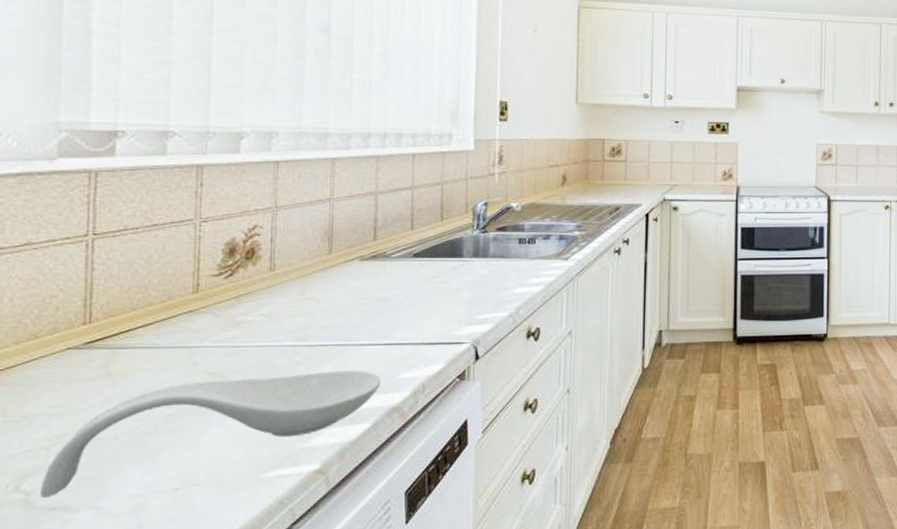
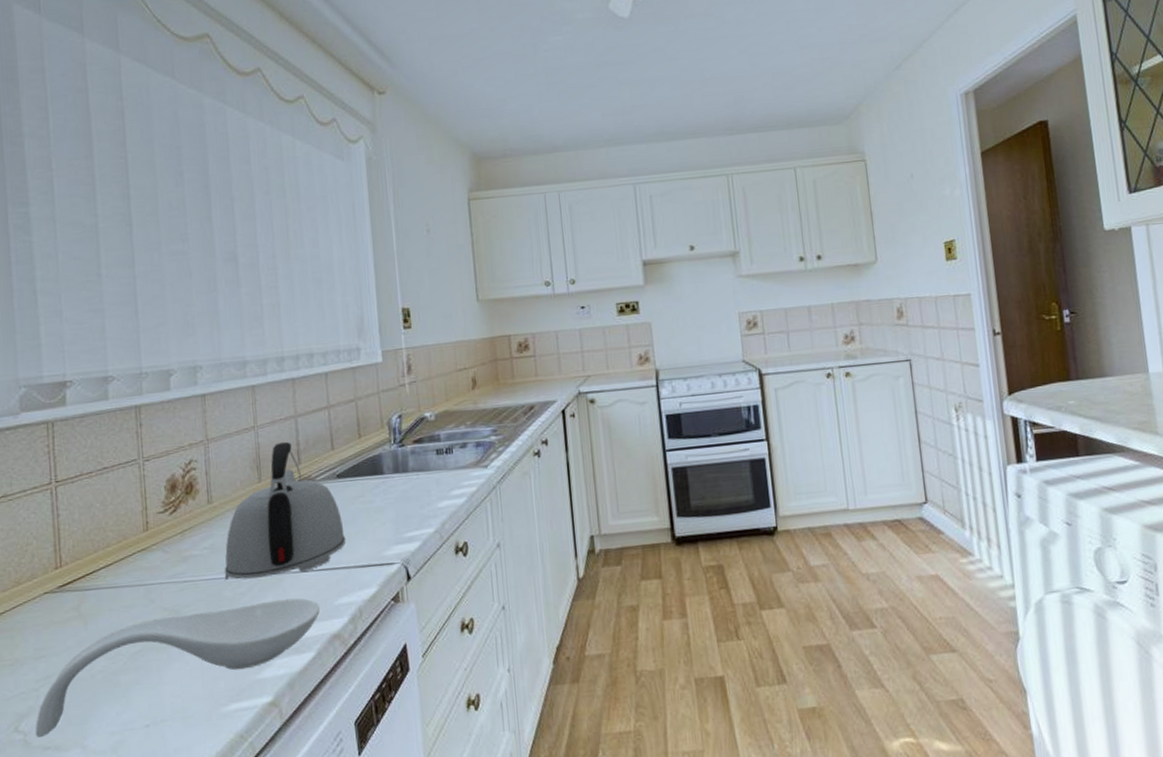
kettle: none [280,218,417,348] -> present [224,442,347,580]

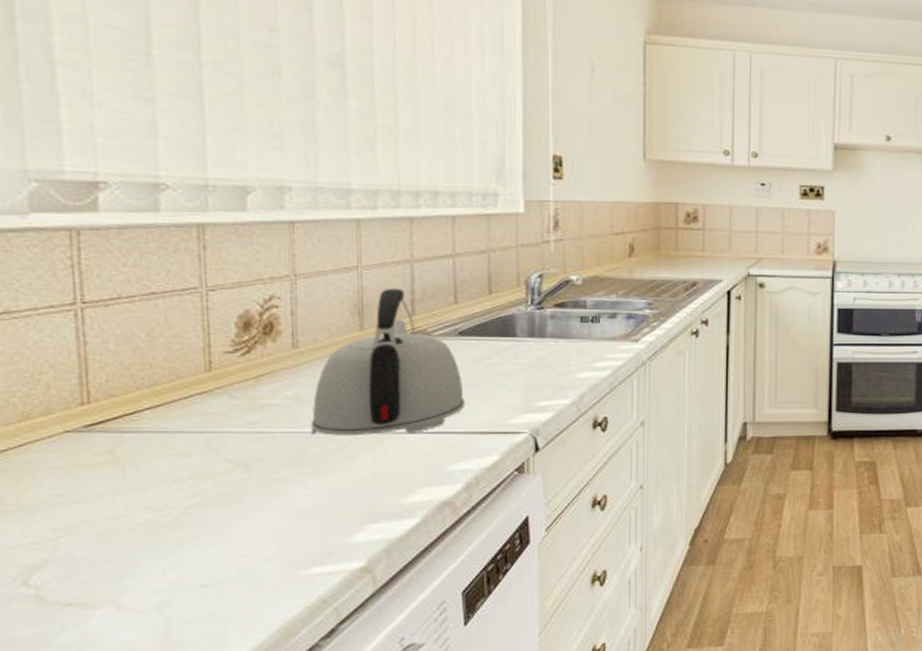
spoon rest: present [35,598,321,738] -> none [51,460,430,594]

